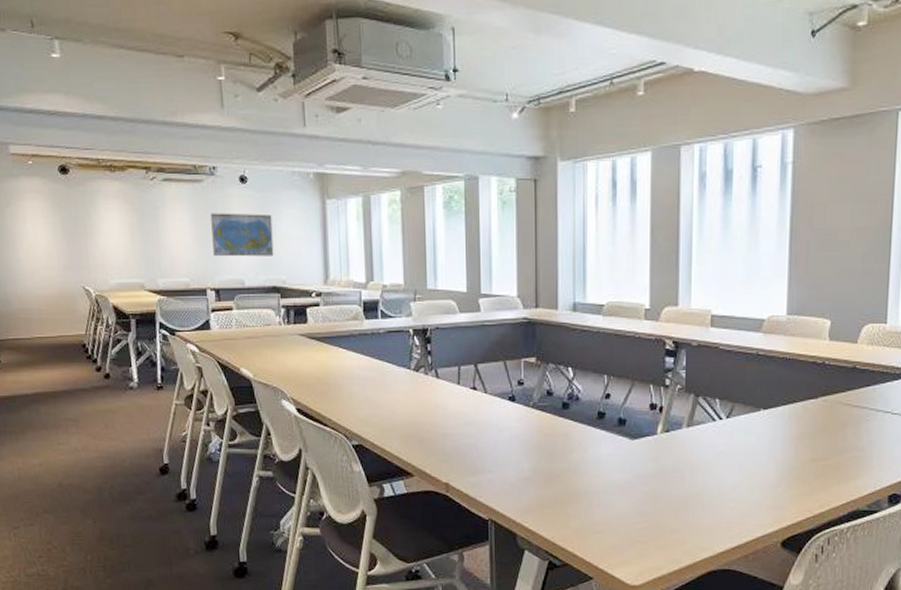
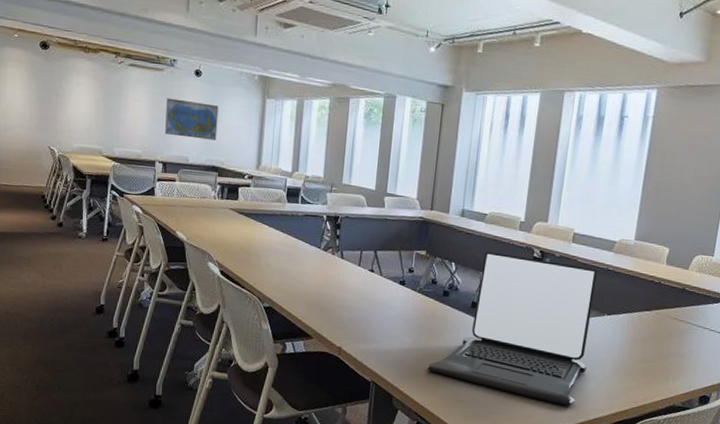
laptop: none [555,350,746,524] -> present [428,252,598,406]

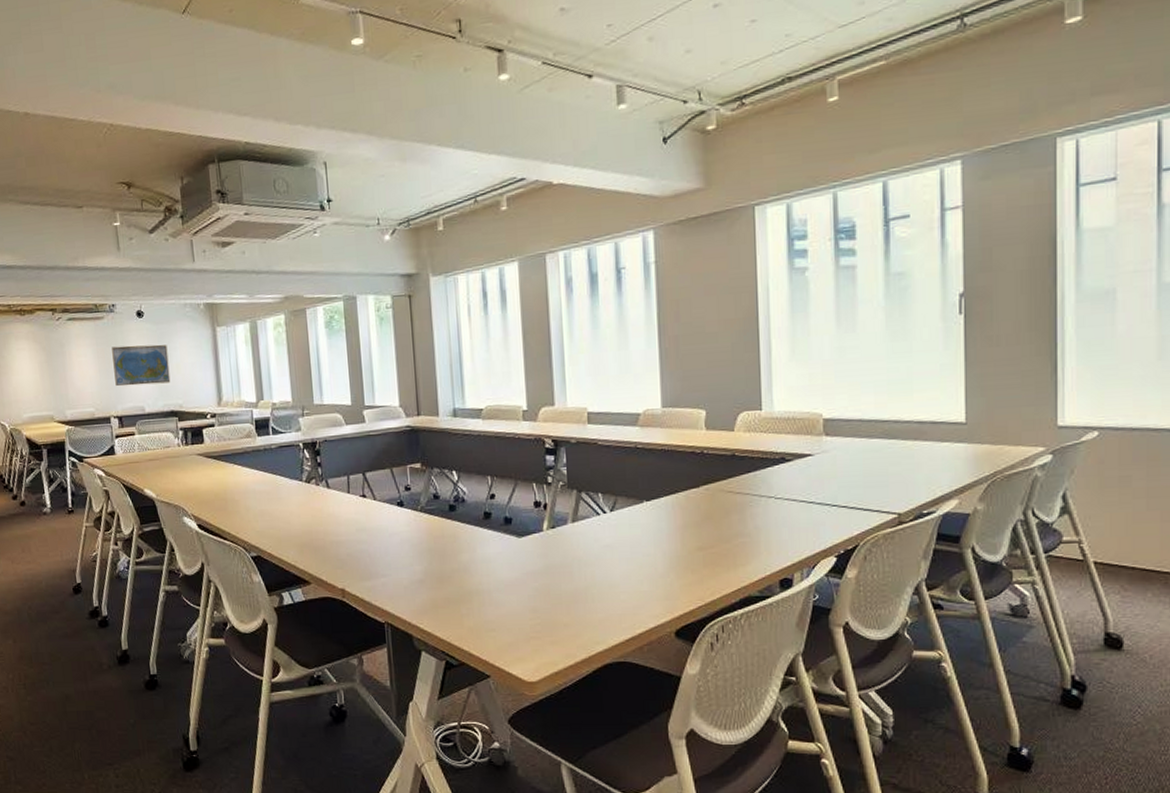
laptop: present [428,252,598,406] -> none [447,449,634,616]

